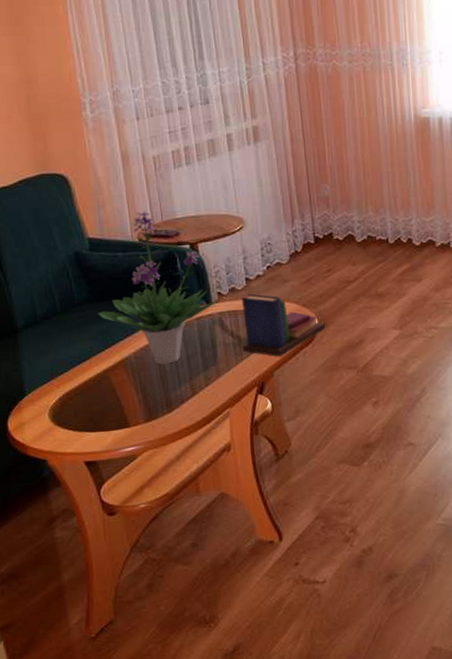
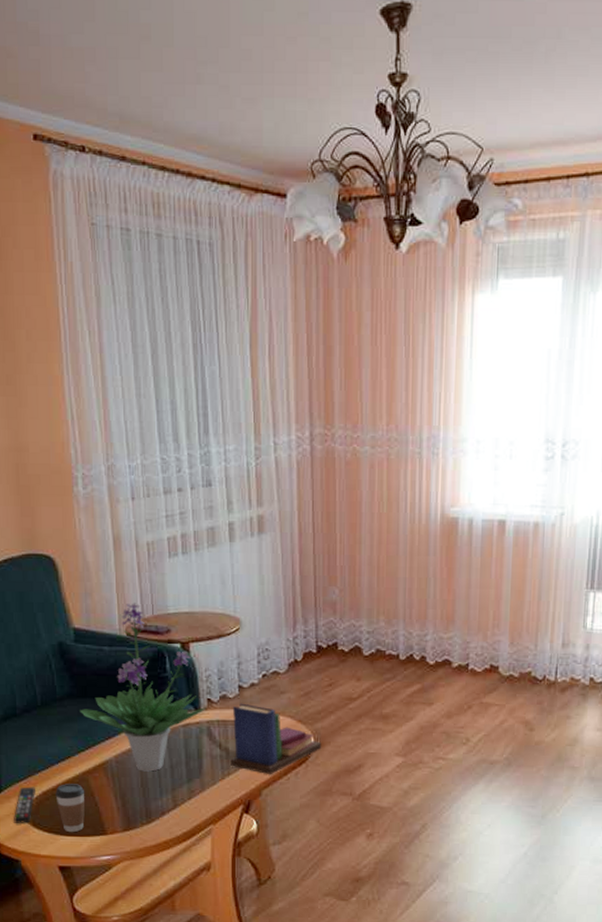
remote control: none [38,388,59,426] -> present [14,786,35,824]
coffee cup: none [78,382,108,429] -> present [55,784,85,833]

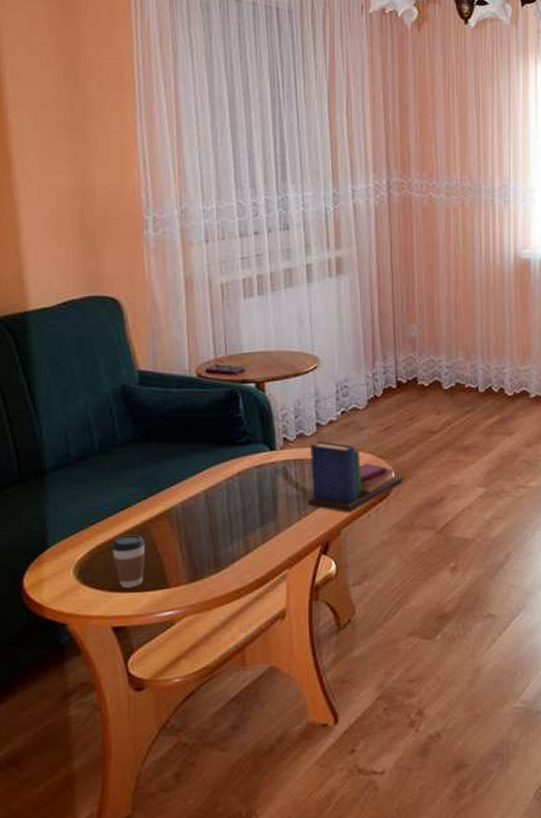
remote control: present [14,786,35,824] -> none [61,540,88,584]
potted plant: present [80,603,207,772] -> none [143,343,282,517]

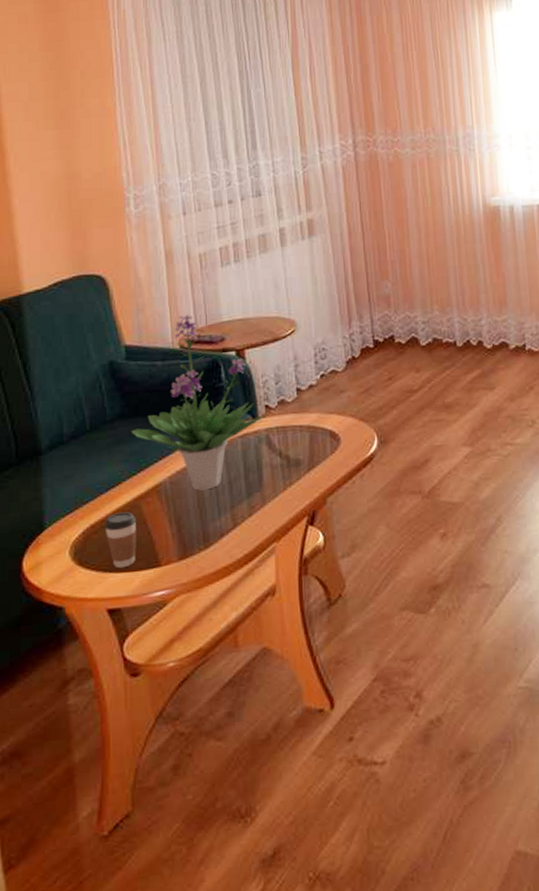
potted plant: none [143,343,282,517] -> present [131,314,265,491]
book: present [308,441,403,513] -> none [292,406,386,481]

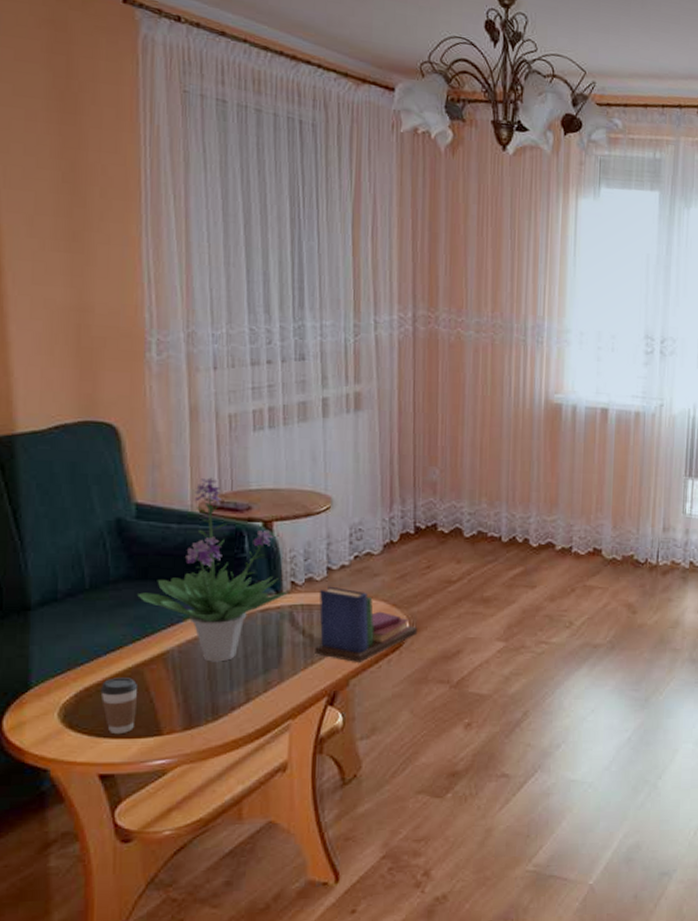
book: none [292,406,386,481] -> present [315,586,418,663]

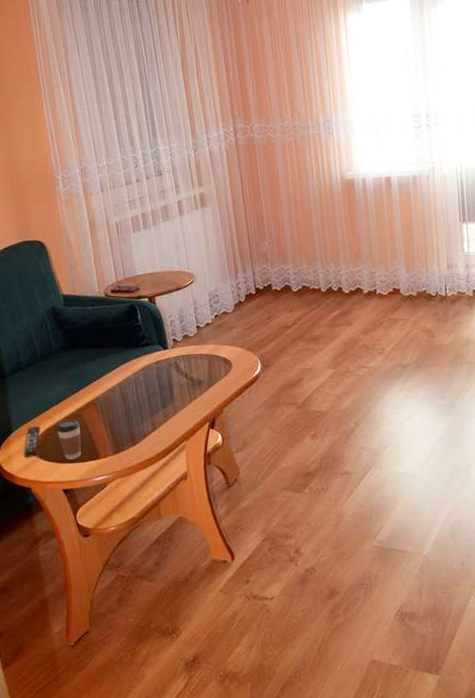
remote control: none [44,682,75,727] -> present [24,425,40,458]
potted plant: present [137,477,290,662] -> none [72,270,173,403]
book: present [315,586,418,663] -> none [194,339,268,395]

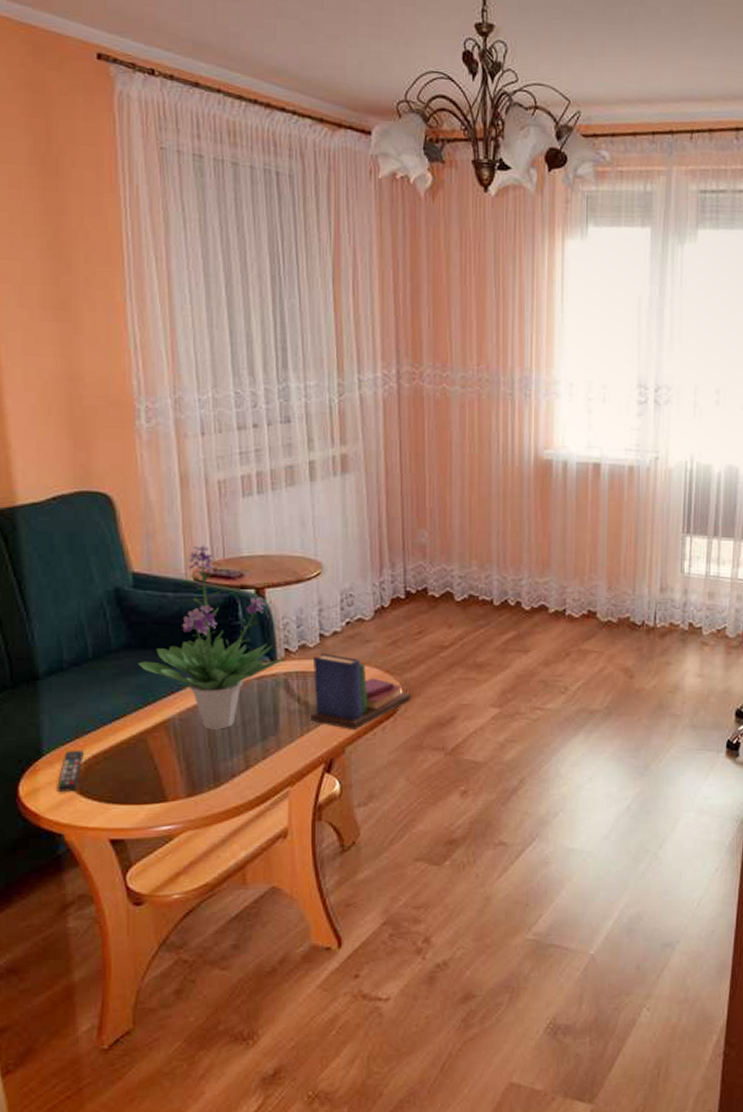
coffee cup: present [56,419,82,460] -> none [107,745,143,801]
potted plant: none [72,270,173,403] -> present [138,545,284,730]
book: none [194,339,268,395] -> present [311,653,411,731]

